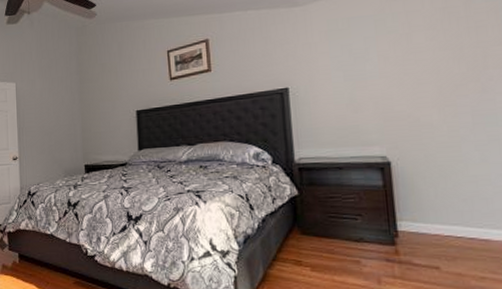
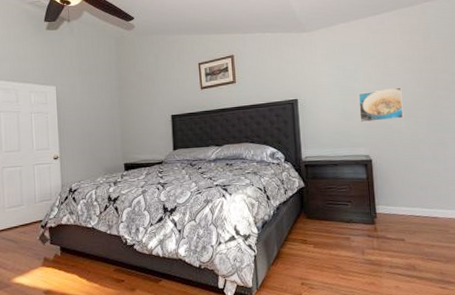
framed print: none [370,68,437,115] -> present [358,87,404,123]

